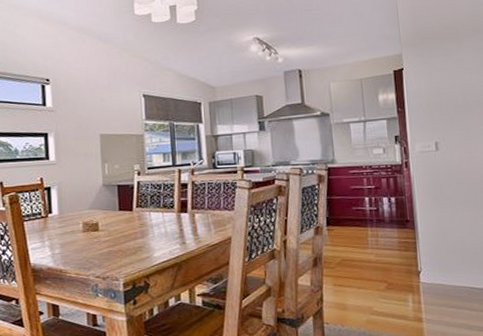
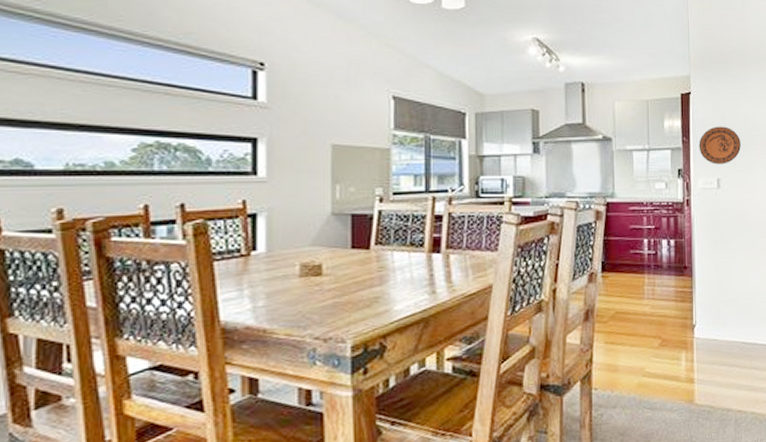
decorative plate: none [414,95,458,130] -> present [699,126,741,164]

